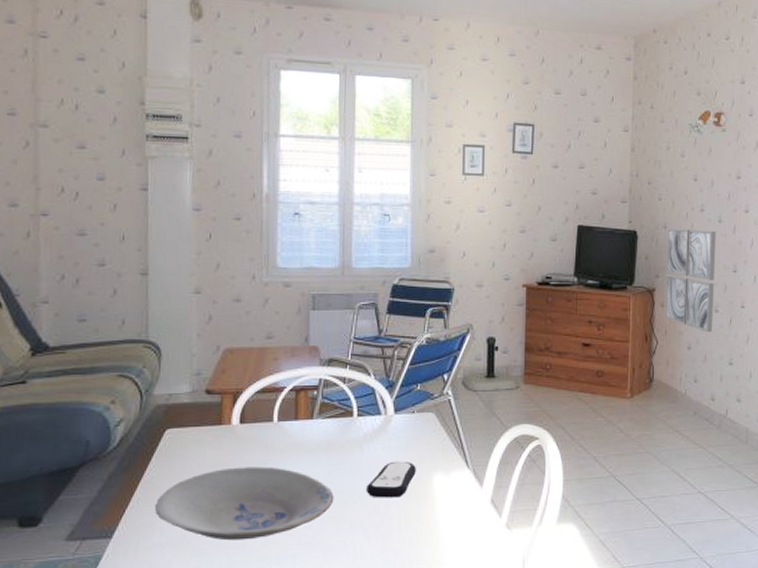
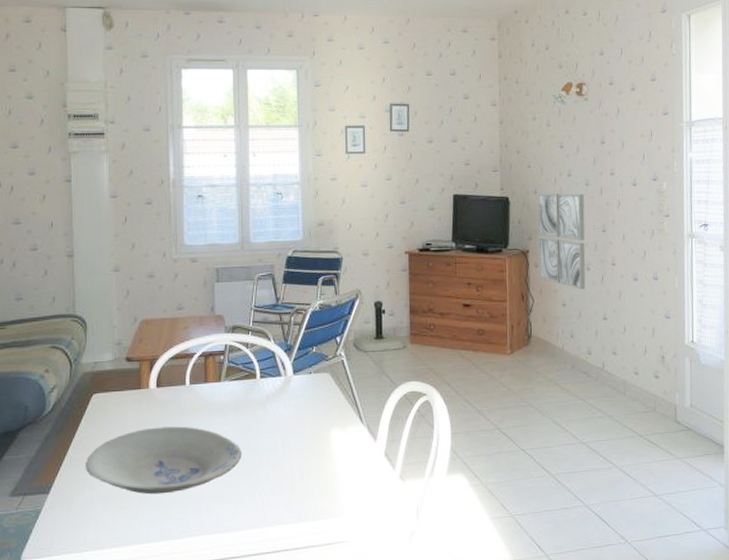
remote control: present [367,461,416,498] -> none [271,418,315,453]

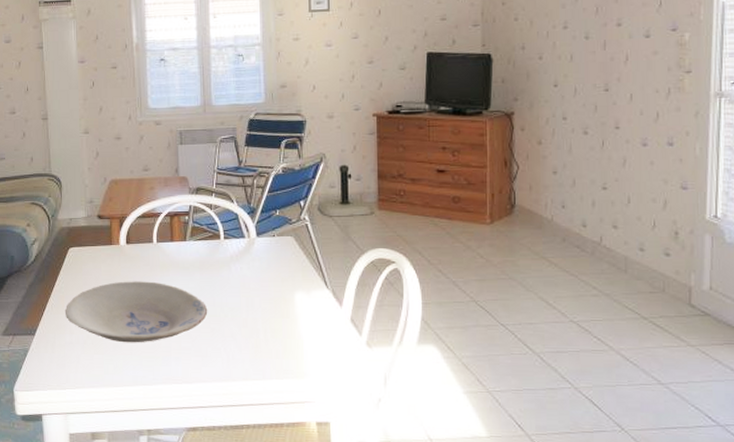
wall art: present [537,192,586,290] -> none [525,47,583,156]

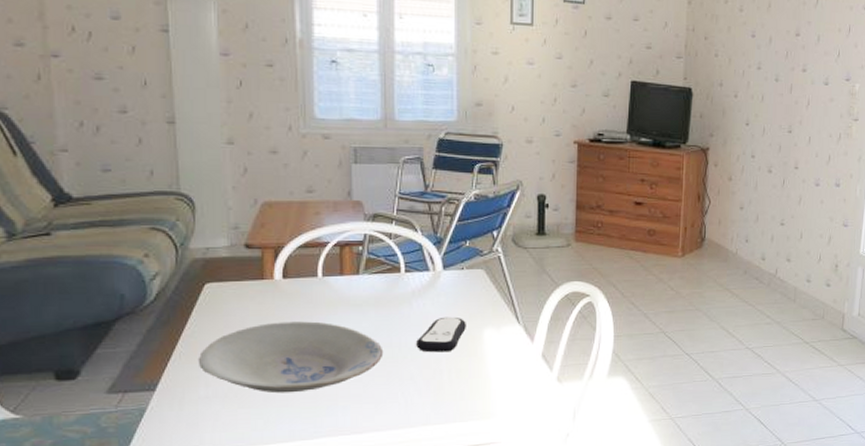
remote control: none [235,280,279,313] -> present [416,316,466,353]

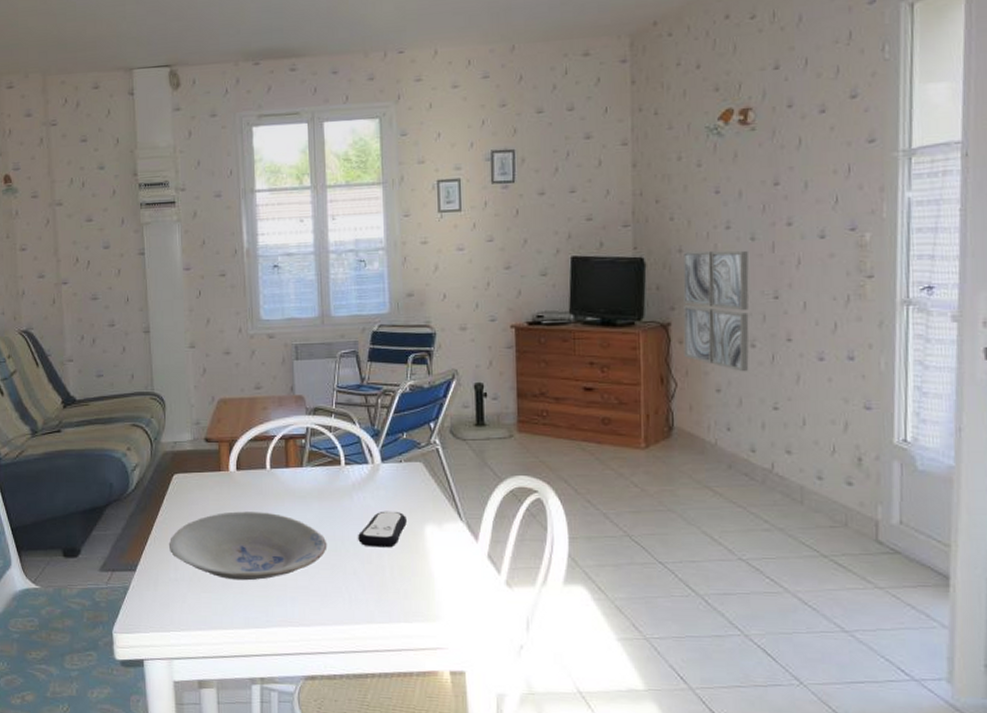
wall art: none [718,85,772,193] -> present [682,250,749,372]

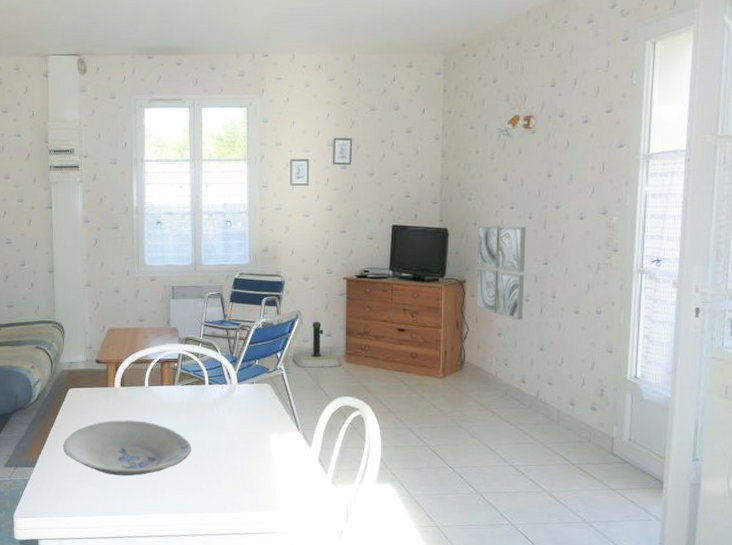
remote control: present [358,511,407,548] -> none [217,422,256,452]

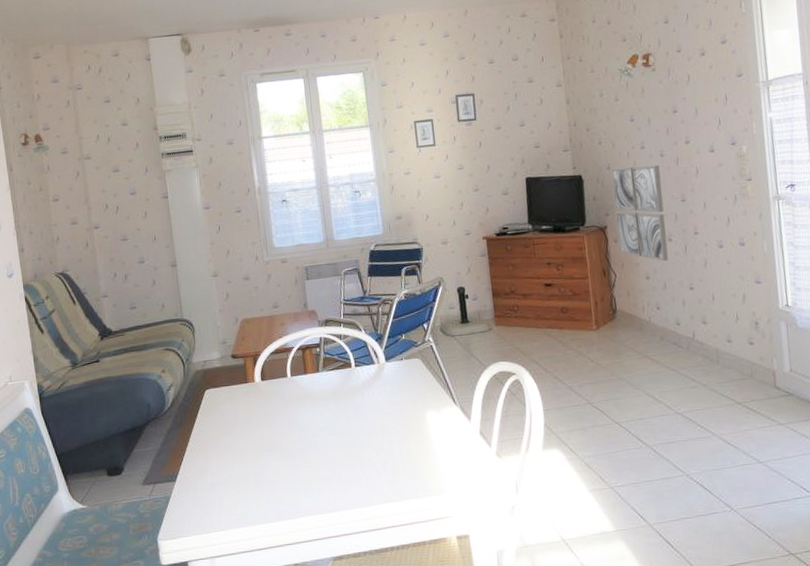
bowl: present [62,420,192,477] -> none [204,415,345,479]

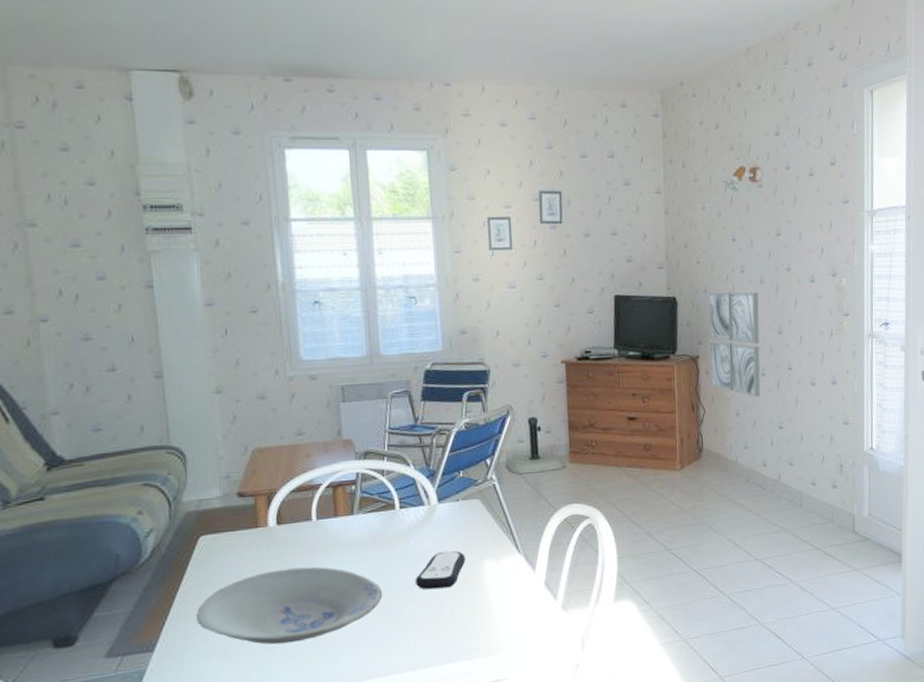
bowl: none [204,415,345,479] -> present [195,566,383,645]
remote control: none [371,402,411,436] -> present [416,550,465,590]

